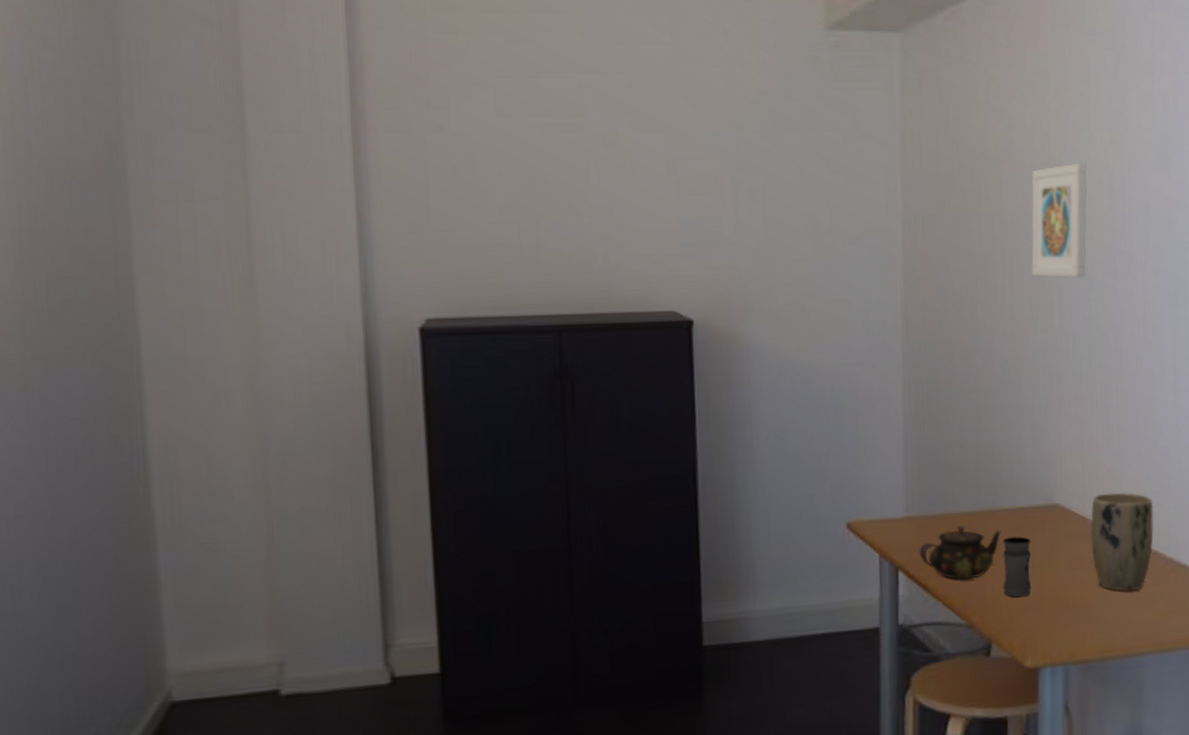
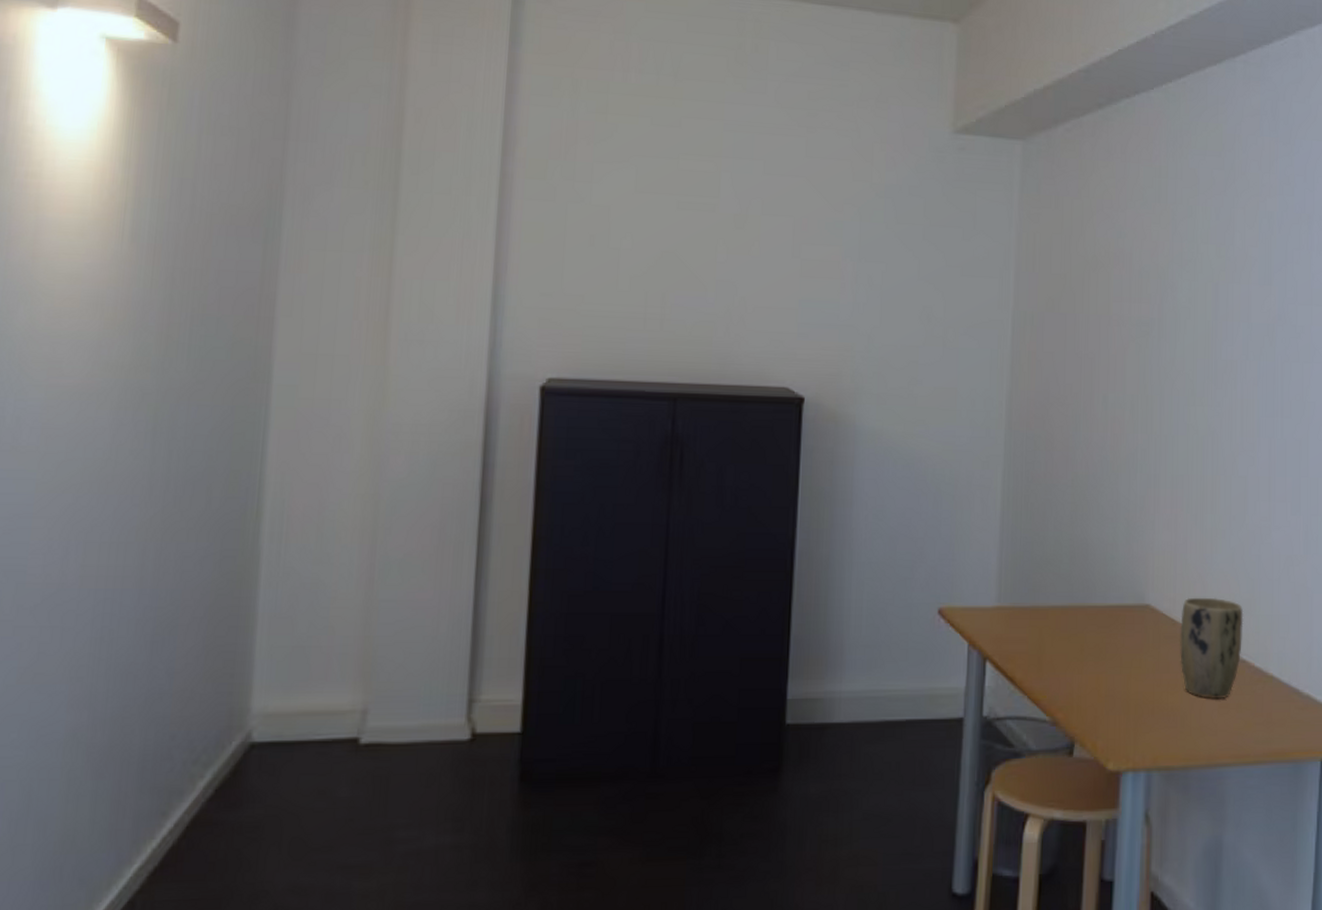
teapot: present [919,524,1001,580] -> none [1008,618,1091,675]
jar: present [1003,536,1032,598] -> none [1089,635,1120,697]
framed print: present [1031,163,1087,278] -> none [1135,272,1193,383]

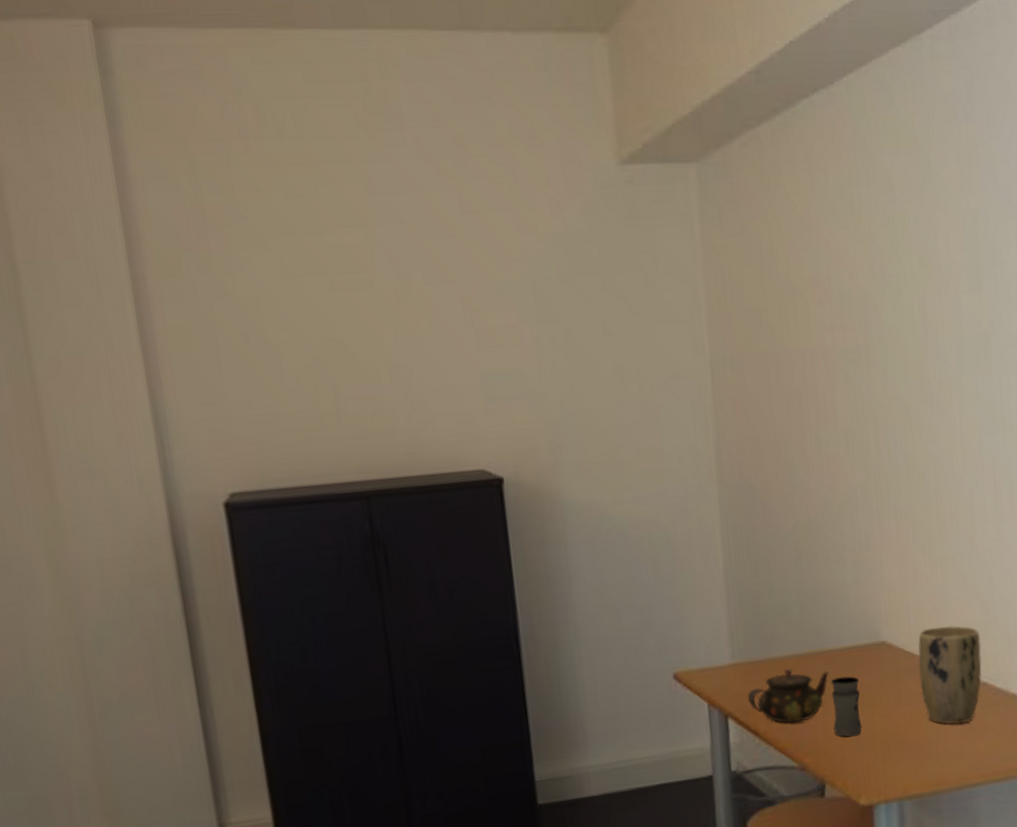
teapot: none [1008,618,1091,675] -> present [747,668,829,723]
jar: none [1089,635,1120,697] -> present [831,676,862,737]

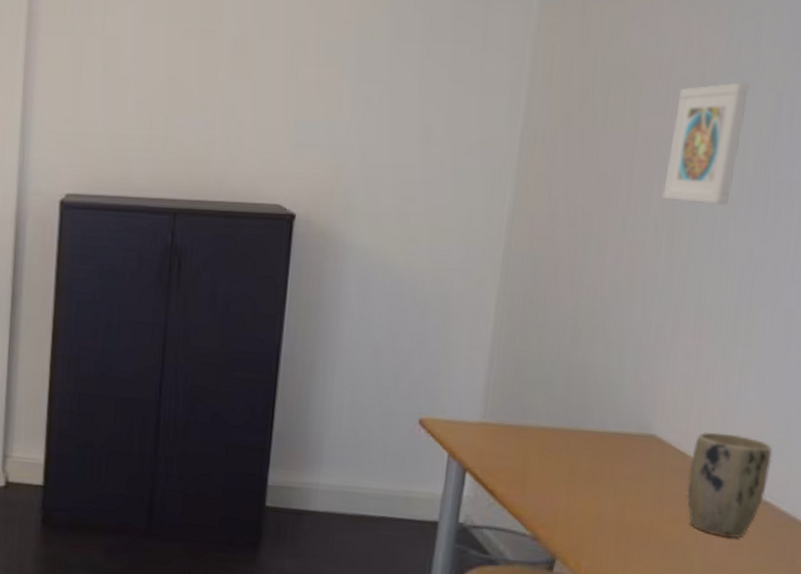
teapot: present [747,668,829,723] -> none [490,438,584,493]
jar: present [831,676,862,737] -> none [577,459,617,521]
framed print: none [840,289,901,411] -> present [662,82,750,205]

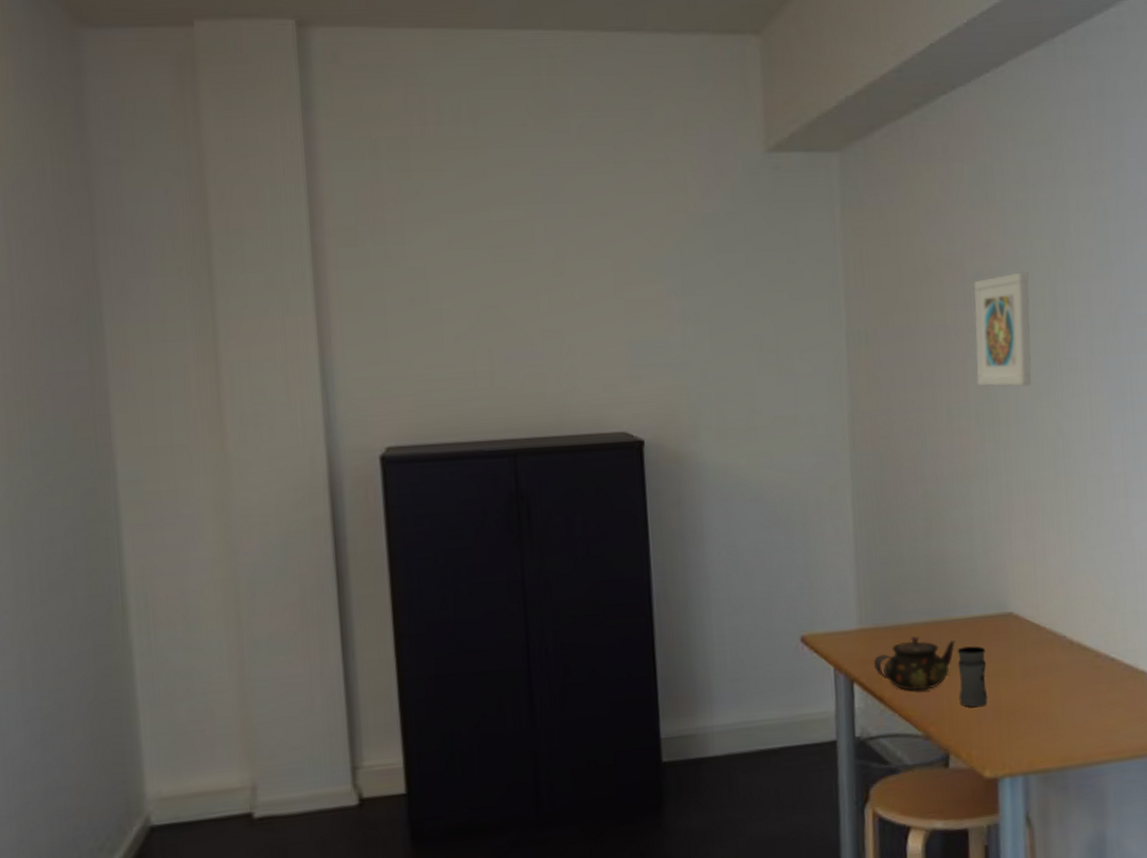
teapot: none [490,438,584,493] -> present [873,635,955,691]
jar: none [577,459,617,521] -> present [957,646,988,708]
plant pot: present [686,431,773,538] -> none [1045,599,1110,699]

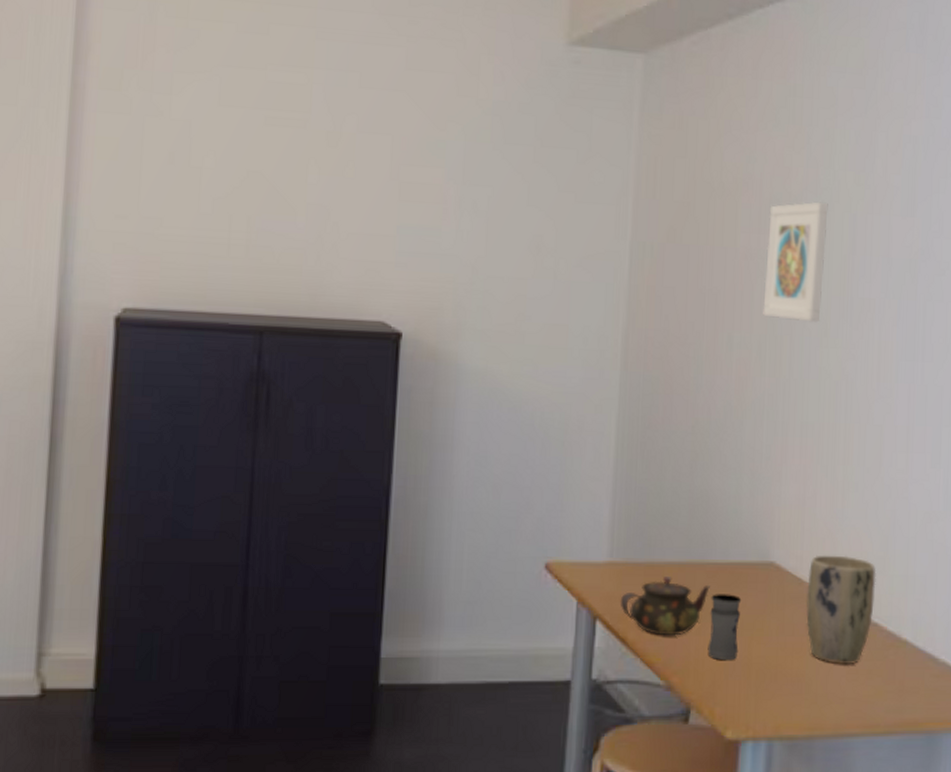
plant pot: none [1045,599,1110,699] -> present [806,555,877,664]

